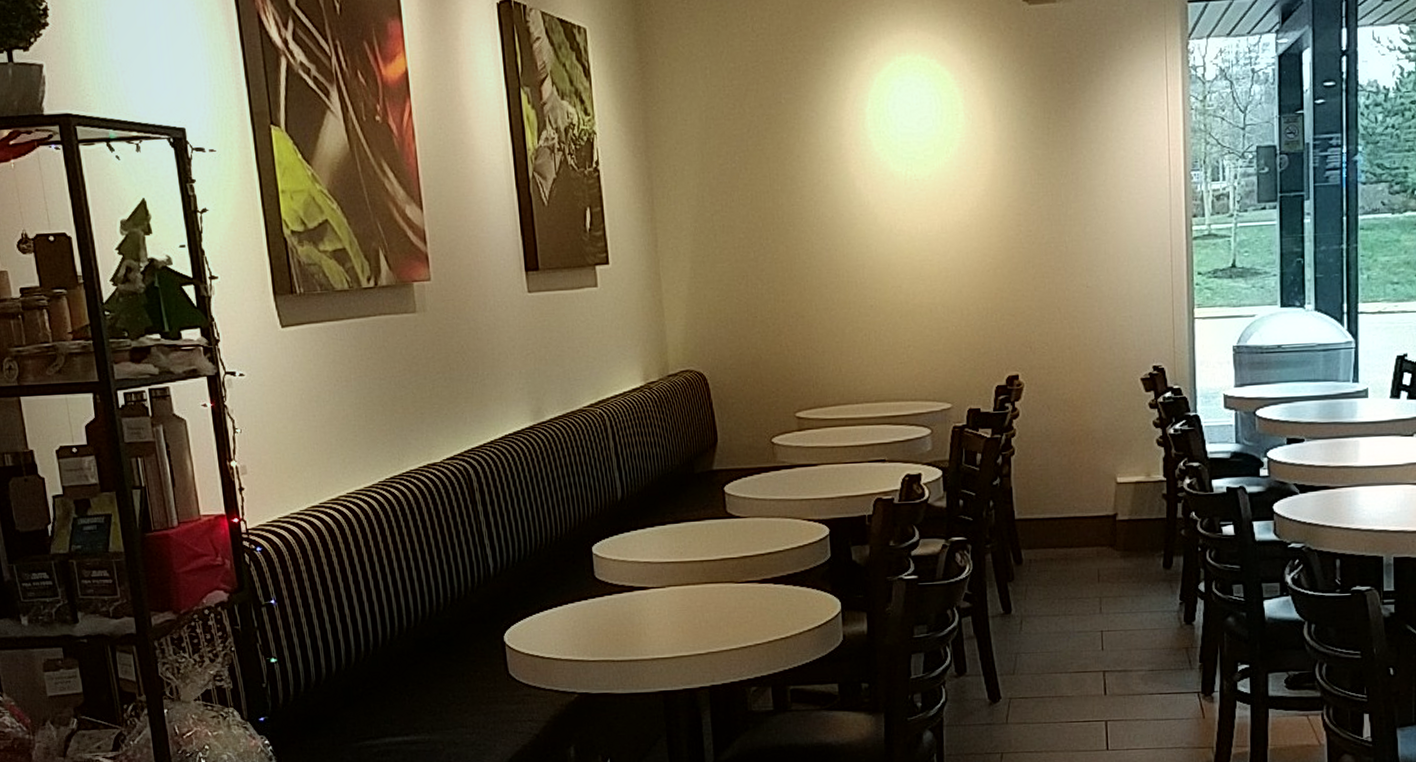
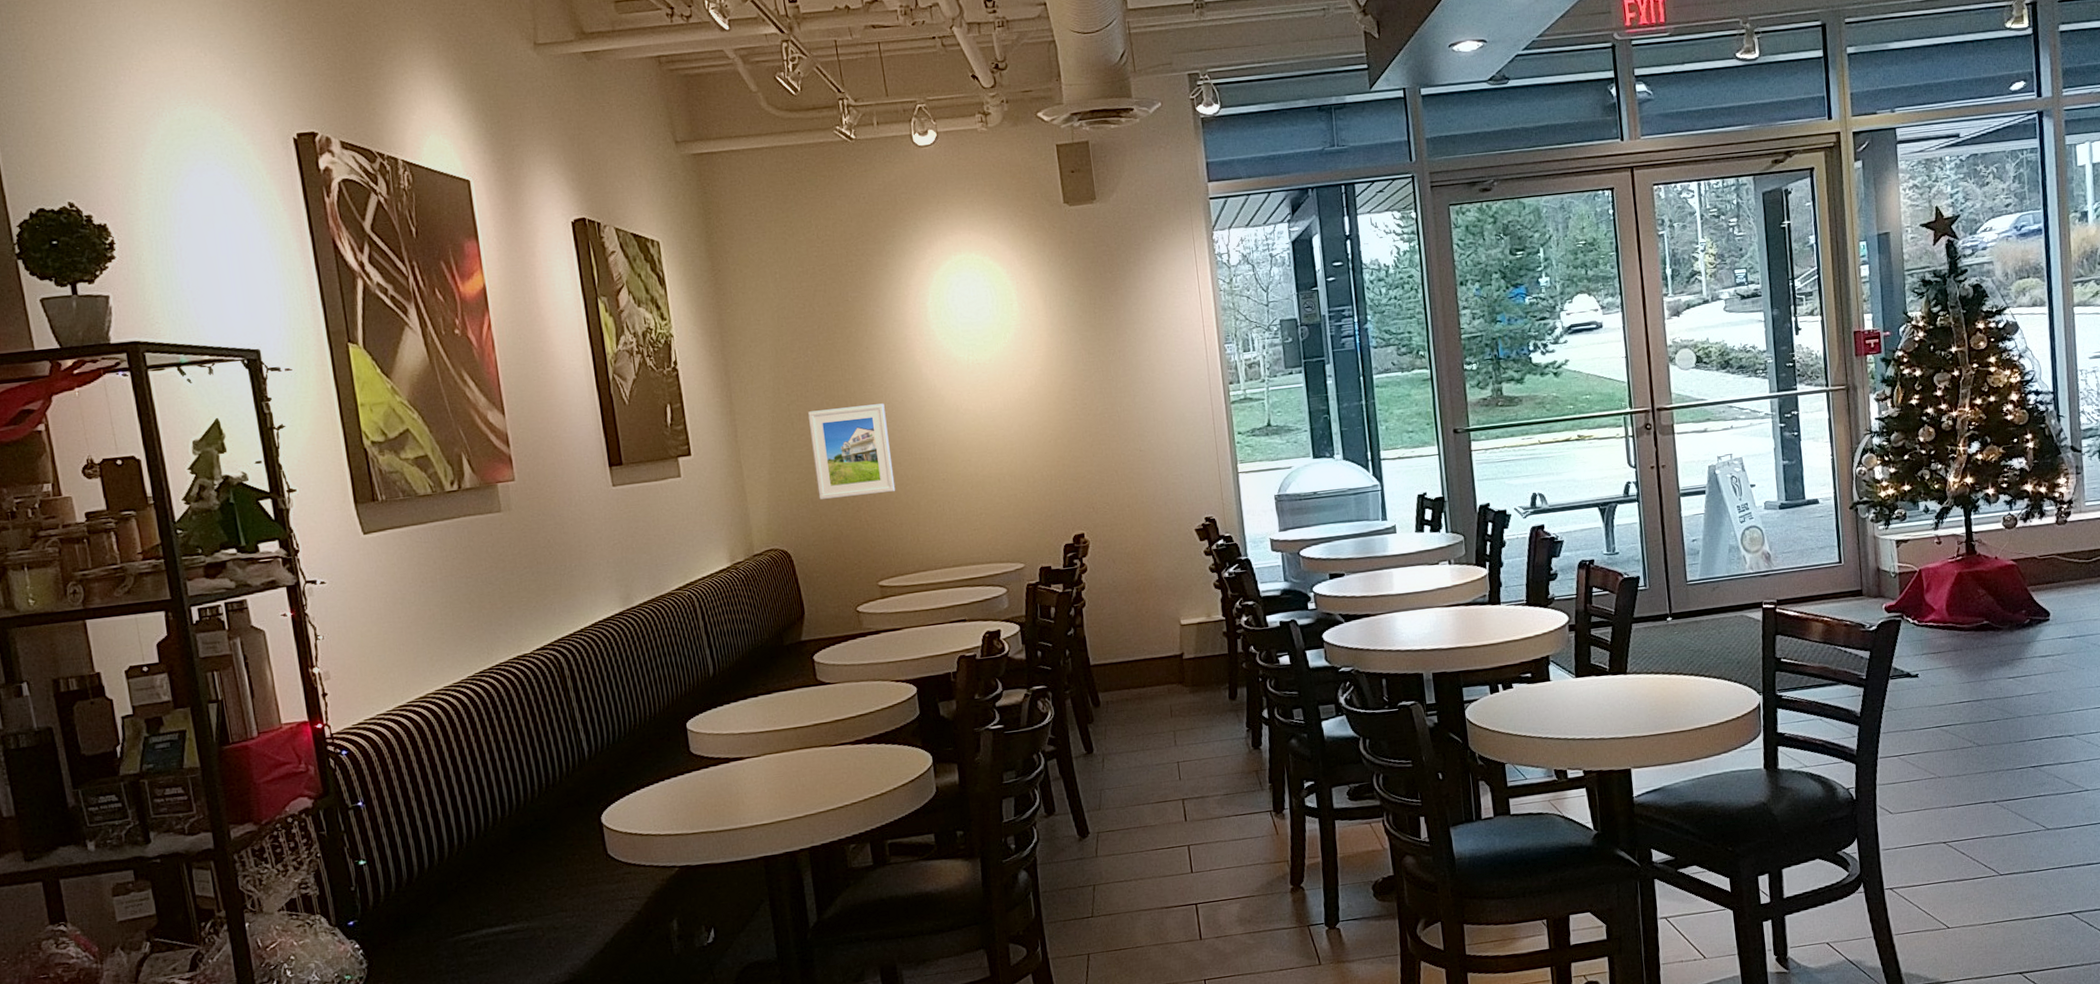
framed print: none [732,219,820,320] -> present [808,403,896,499]

